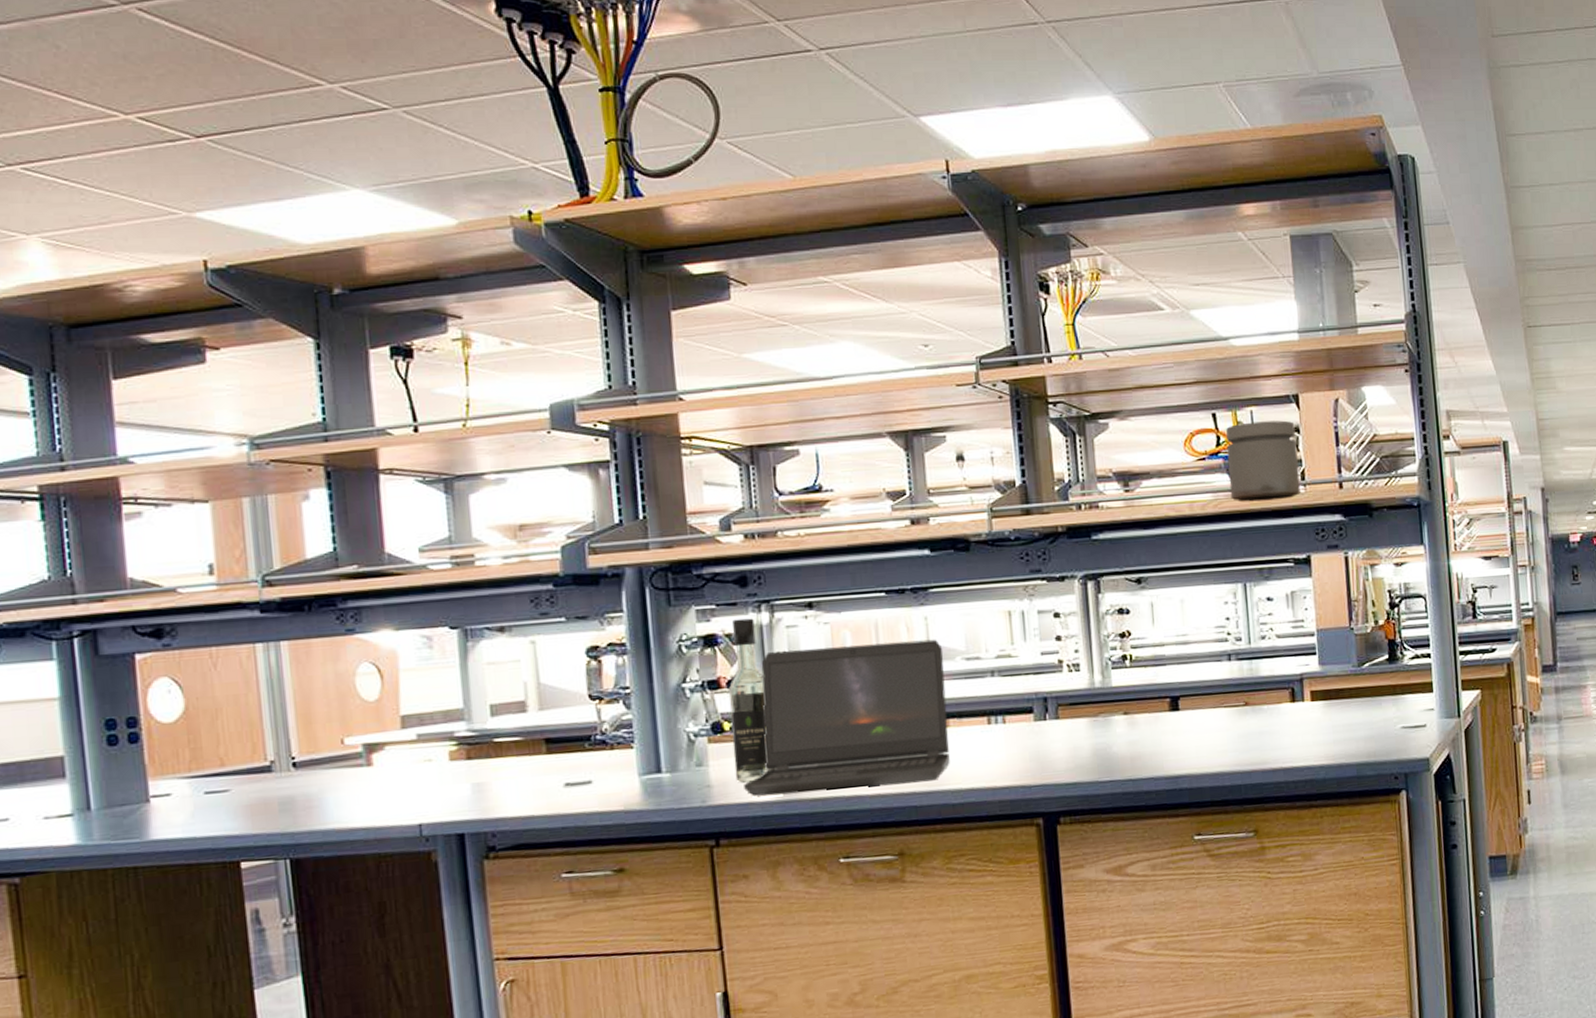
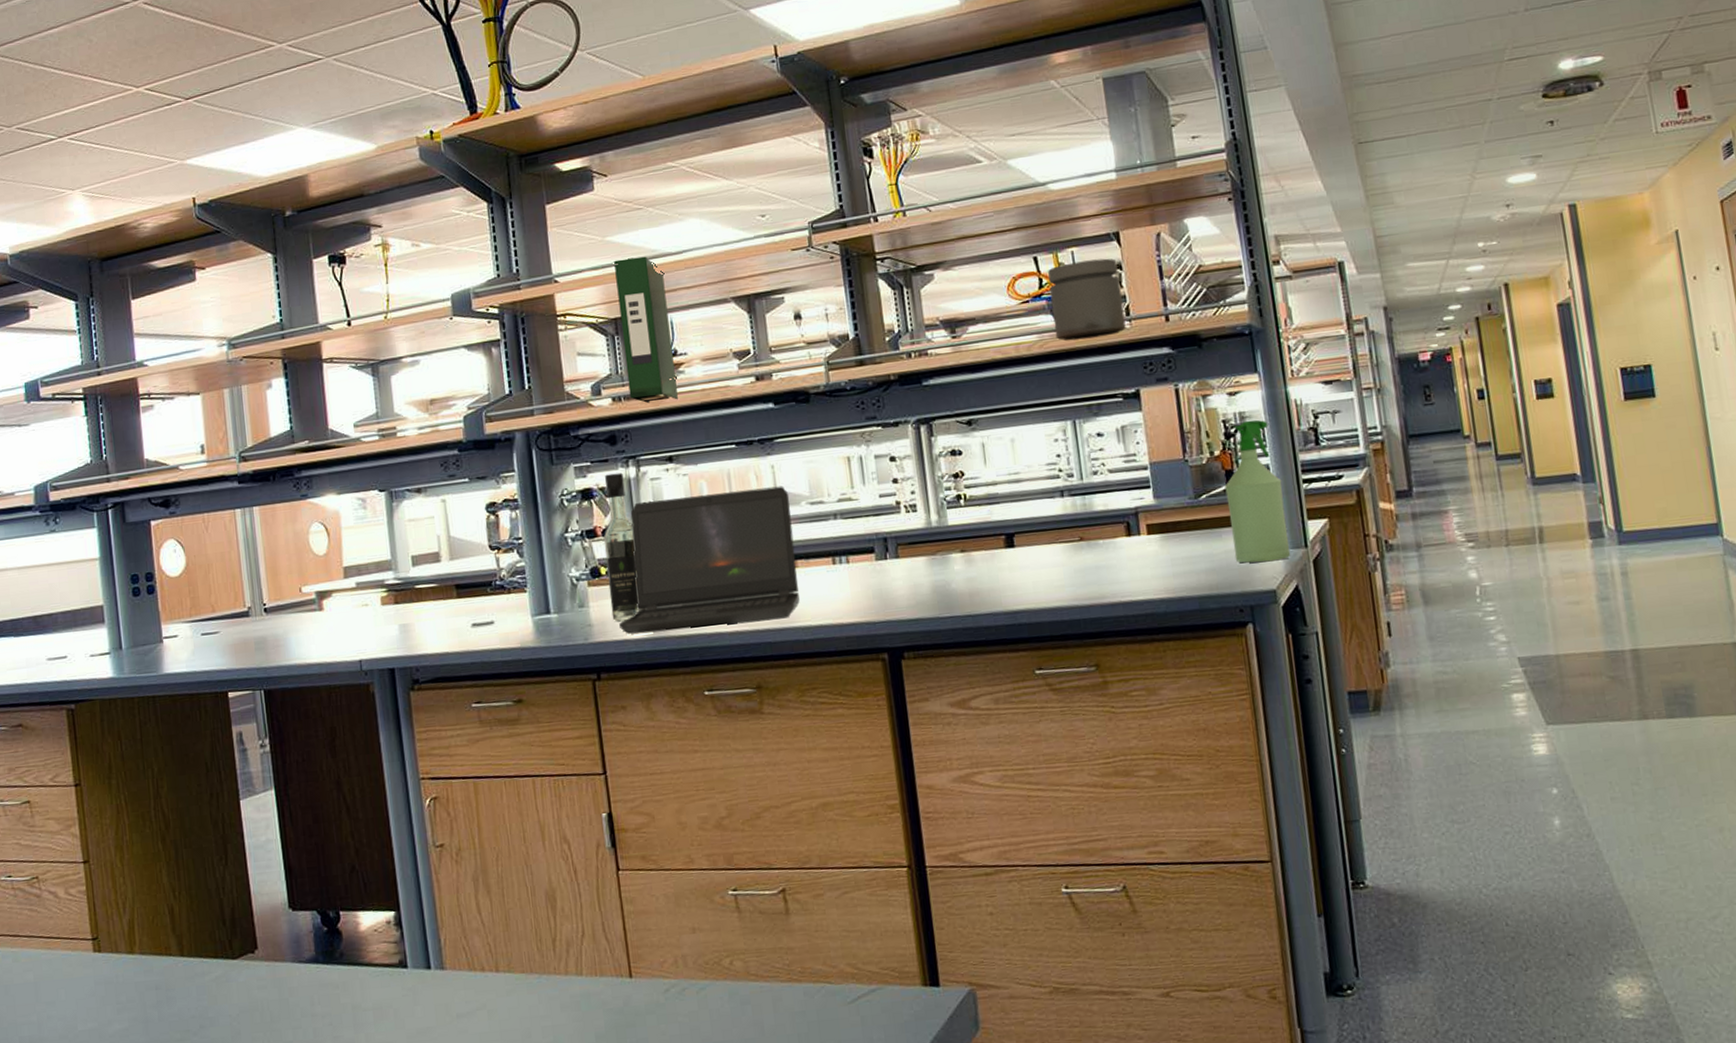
binder: none [751,379,821,543] -> present [614,256,678,404]
spray bottle: none [1387,591,1445,731] -> present [1225,420,1291,563]

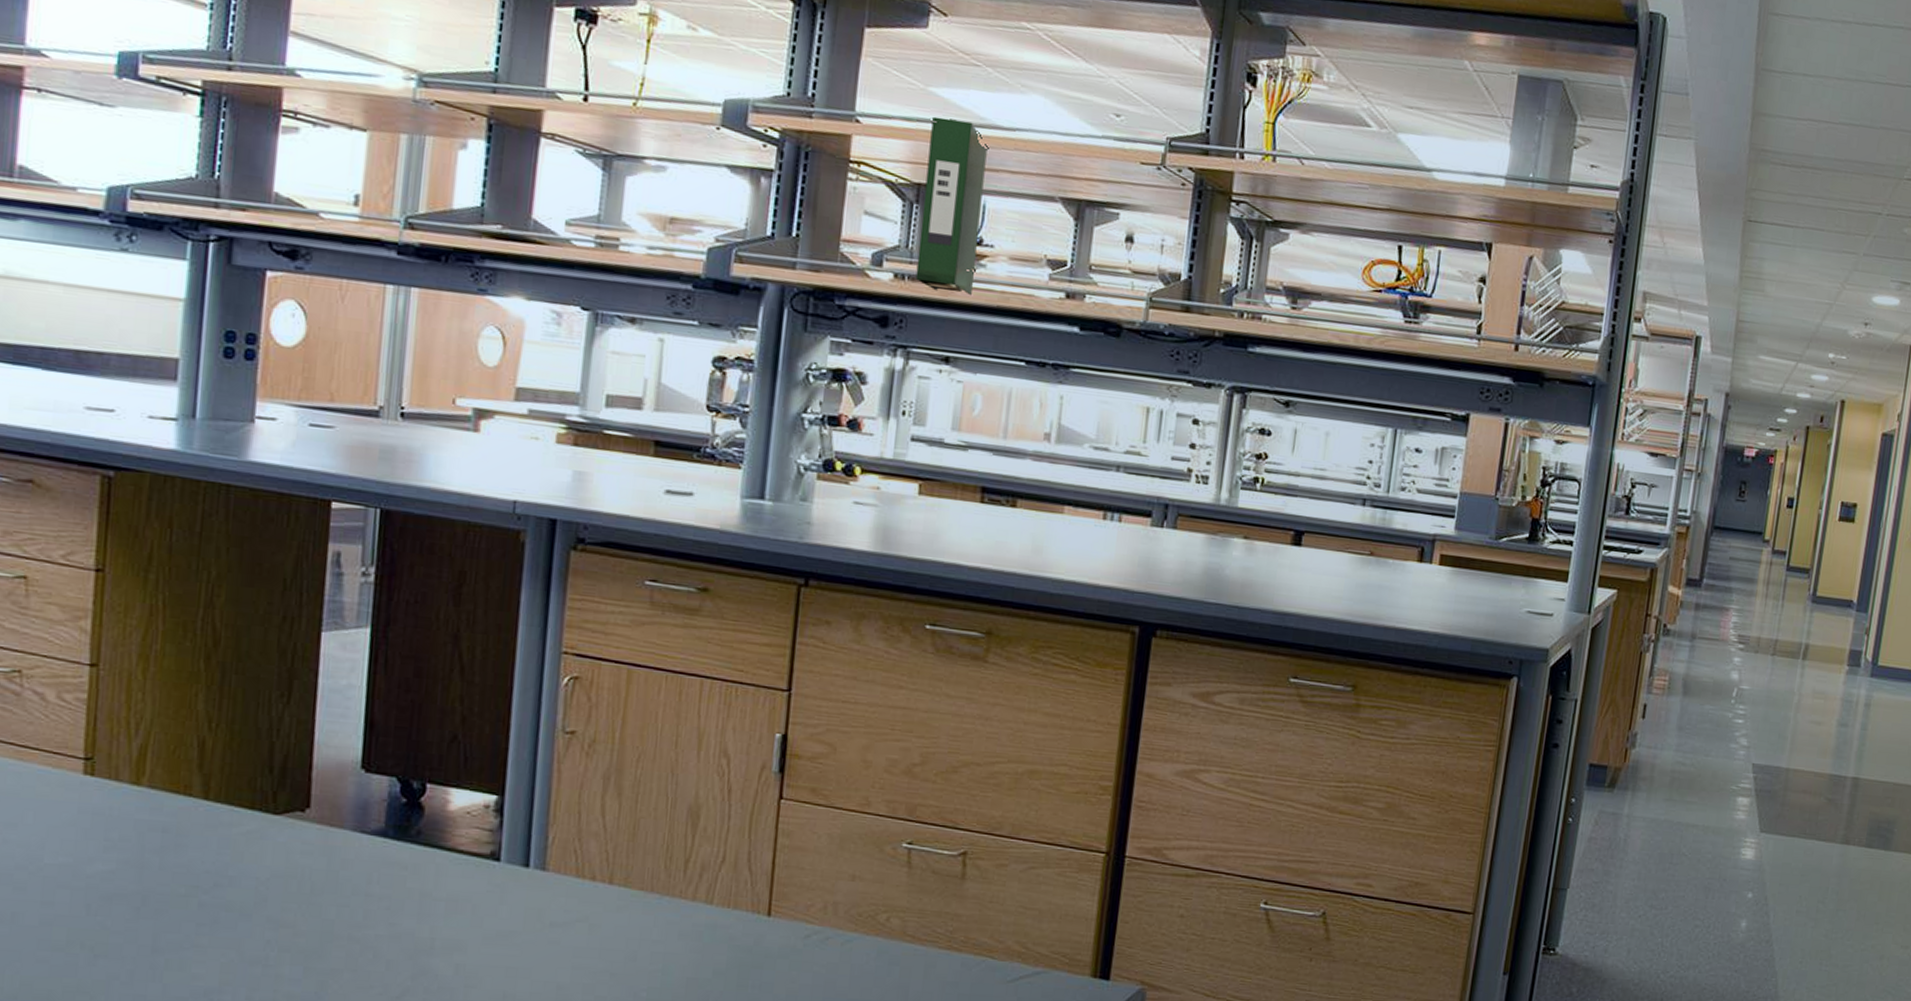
bottle: present [603,472,645,622] -> none [837,358,887,528]
laptop computer: present [619,486,800,636] -> none [844,400,1073,566]
jar: present [1048,258,1126,341] -> none [1399,261,1482,351]
spray bottle: present [1225,420,1291,563] -> none [1518,472,1586,621]

